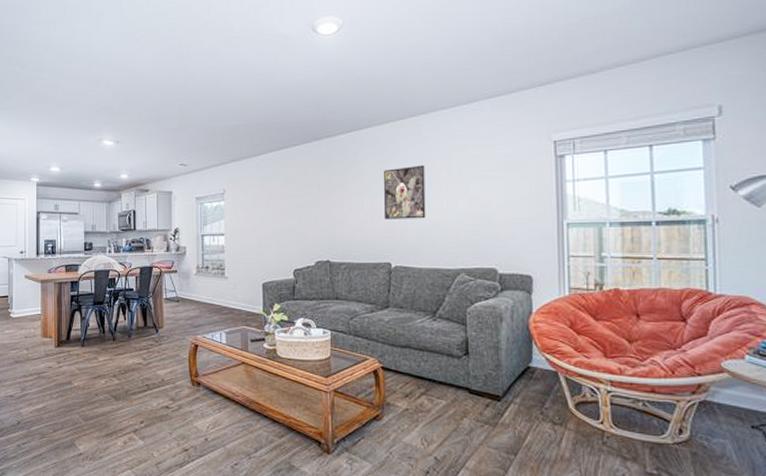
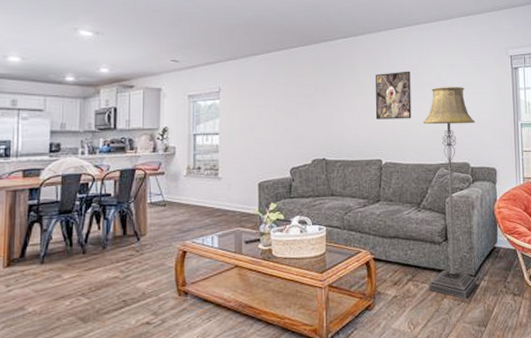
floor lamp: none [440,181,506,421] -> present [423,87,477,299]

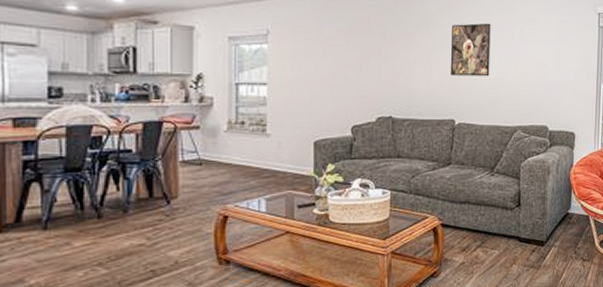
floor lamp: present [423,87,477,299] -> none [498,43,557,265]

